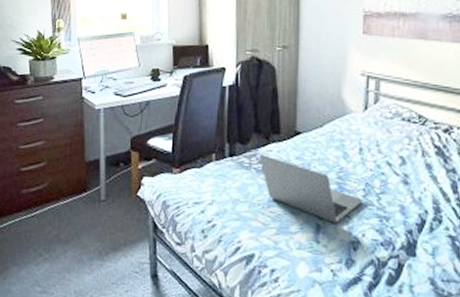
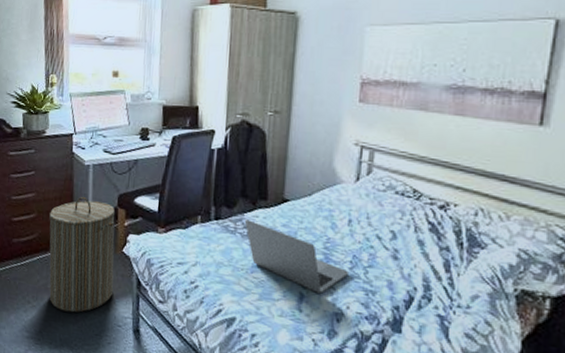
laundry hamper: none [60,141,130,263] -> present [49,196,116,313]

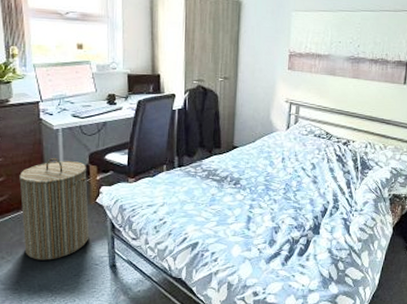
laptop: present [244,219,348,294] -> none [203,165,283,214]

